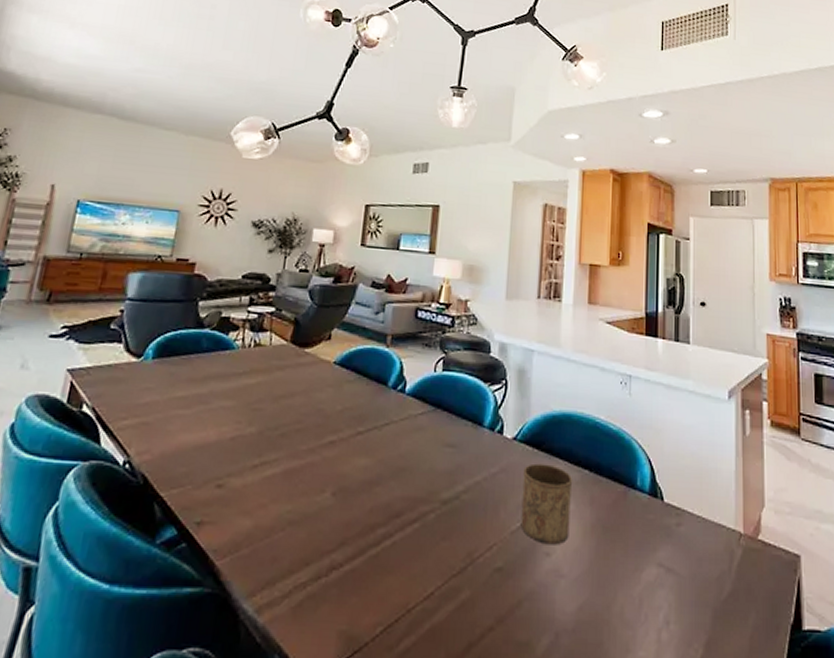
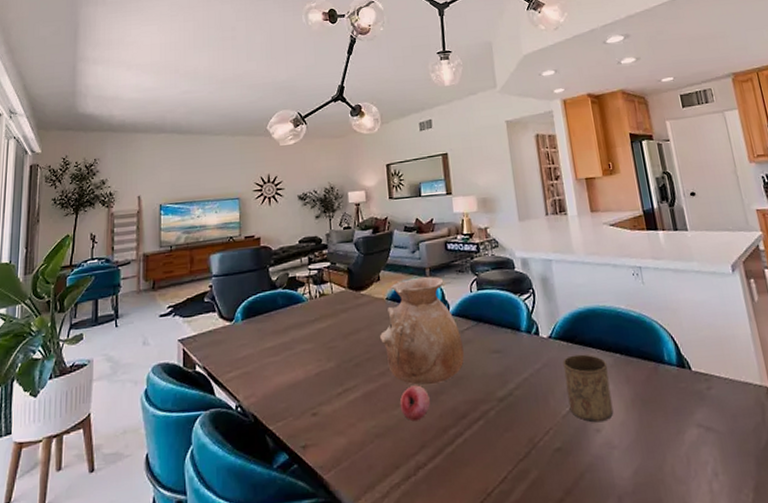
vase: none [317,344,414,473] -> present [380,276,464,386]
fruit: none [324,470,362,513] -> present [399,385,430,422]

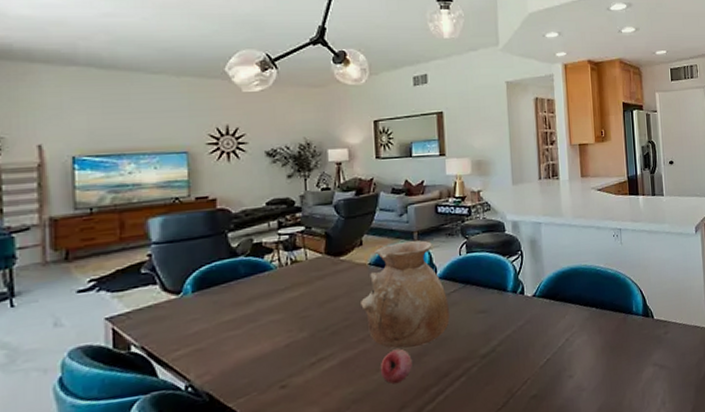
cup: present [562,354,614,423] -> none [544,309,586,370]

